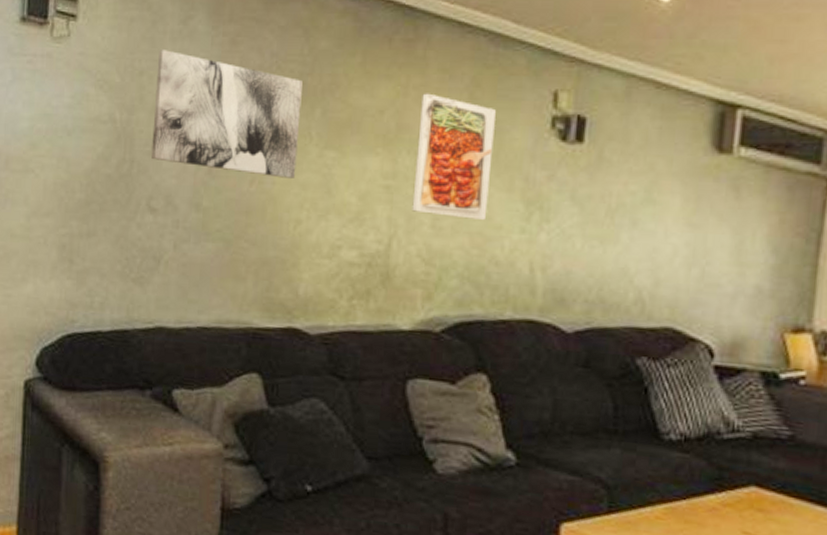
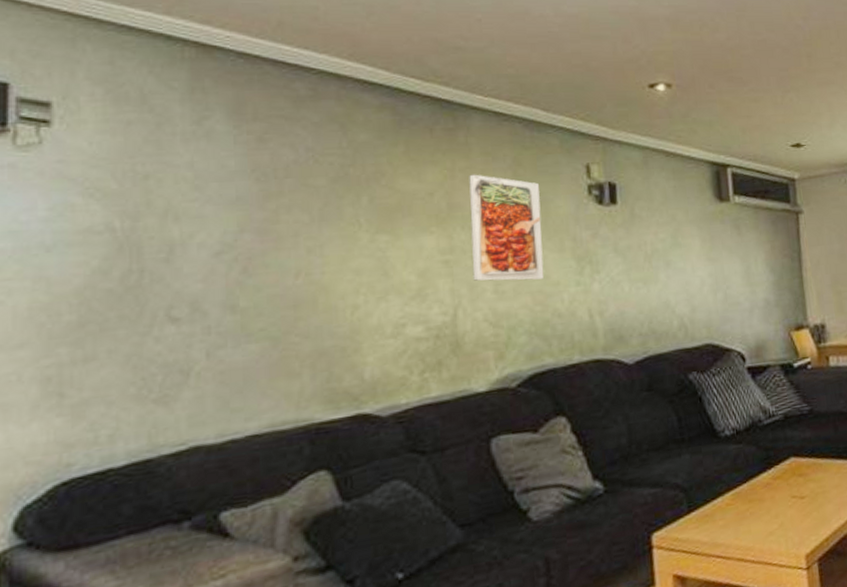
wall art: present [151,50,303,178] -> none [166,151,347,267]

